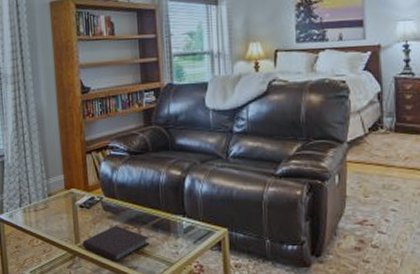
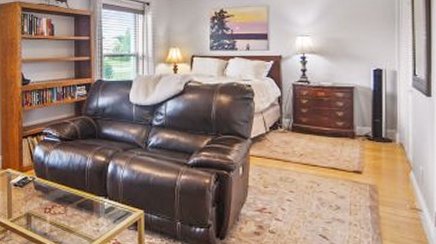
notebook: present [82,225,150,262] -> none [14,203,74,237]

